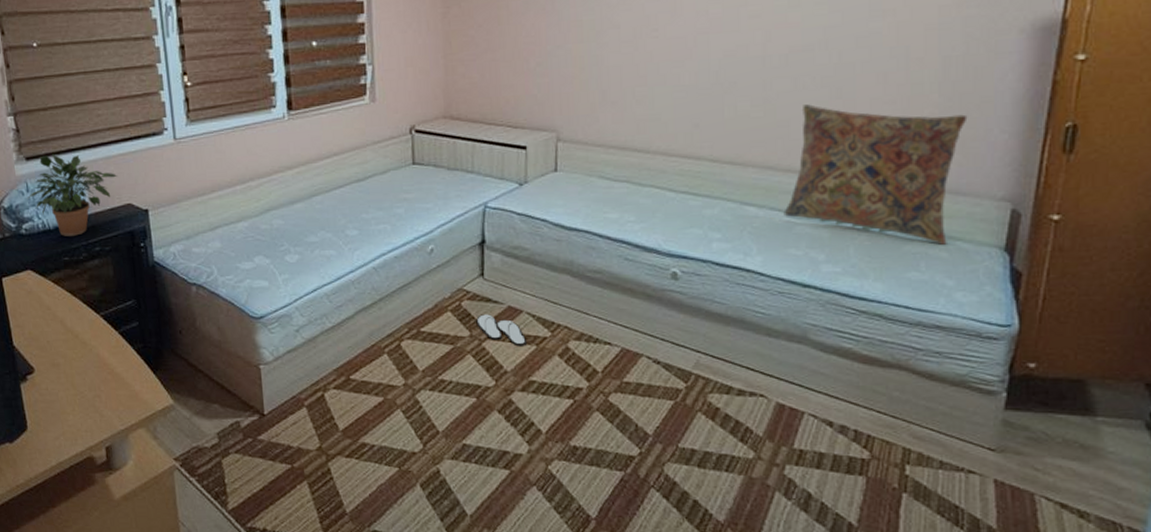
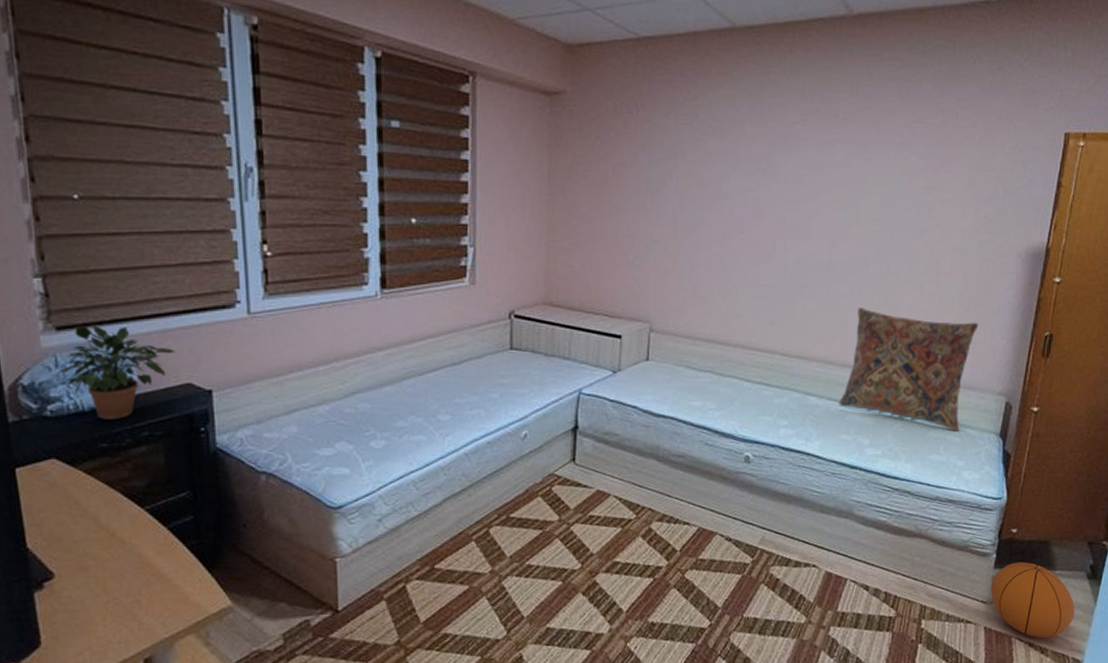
slippers: present [476,314,526,347] -> none [566,498,612,529]
basketball: none [1000,404,1129,500] -> present [990,562,1075,639]

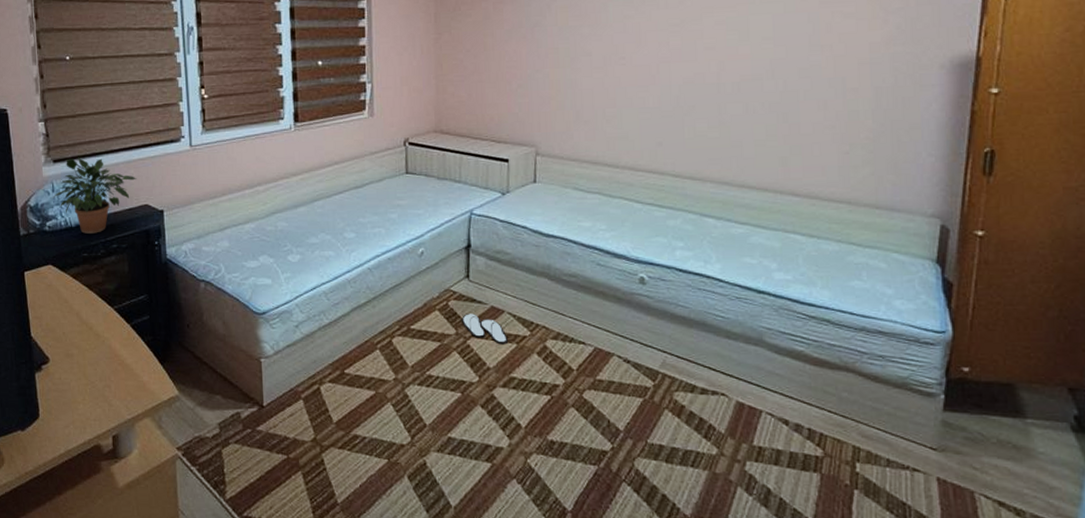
slippers: none [566,498,612,529] -> present [462,314,508,345]
pillow: present [839,308,979,431] -> none [739,127,899,256]
basketball: present [990,562,1075,639] -> none [940,406,1058,498]

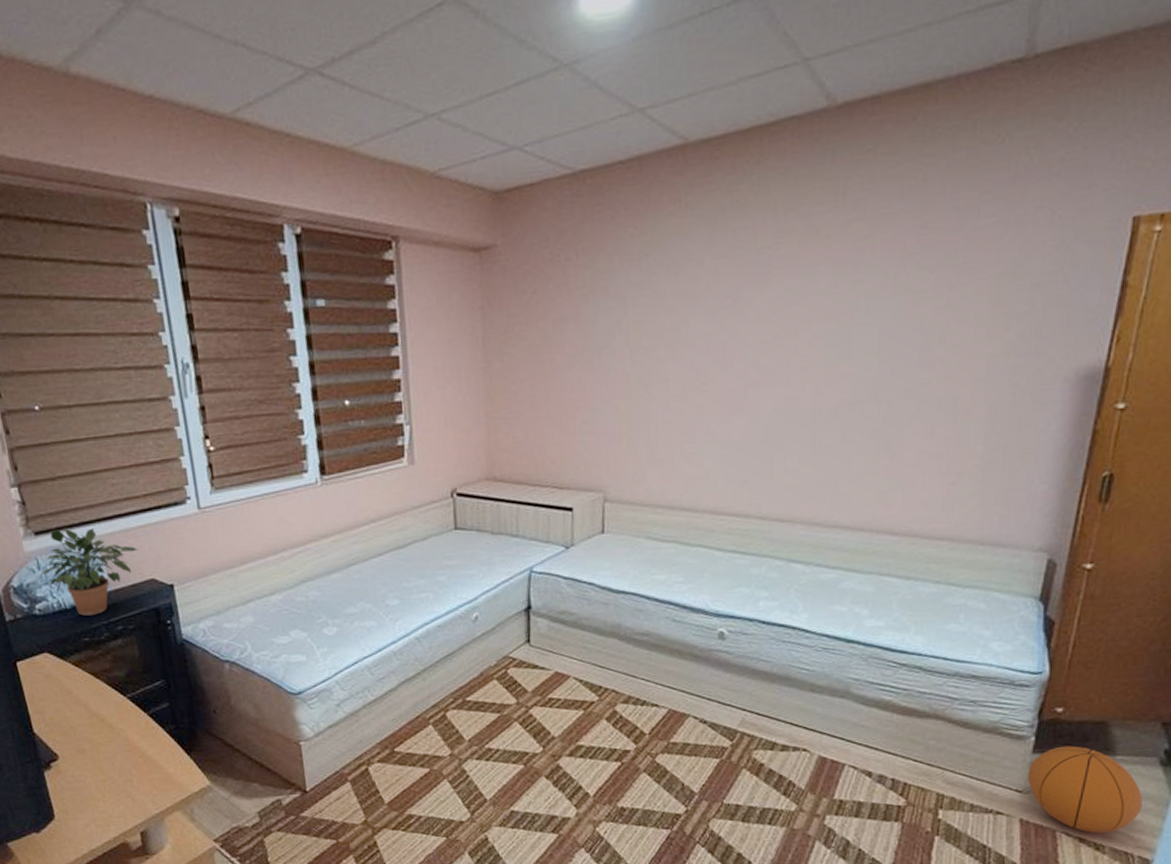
slippers: present [462,314,508,345] -> none [523,681,574,712]
basketball: none [940,406,1058,498] -> present [1027,745,1143,834]

